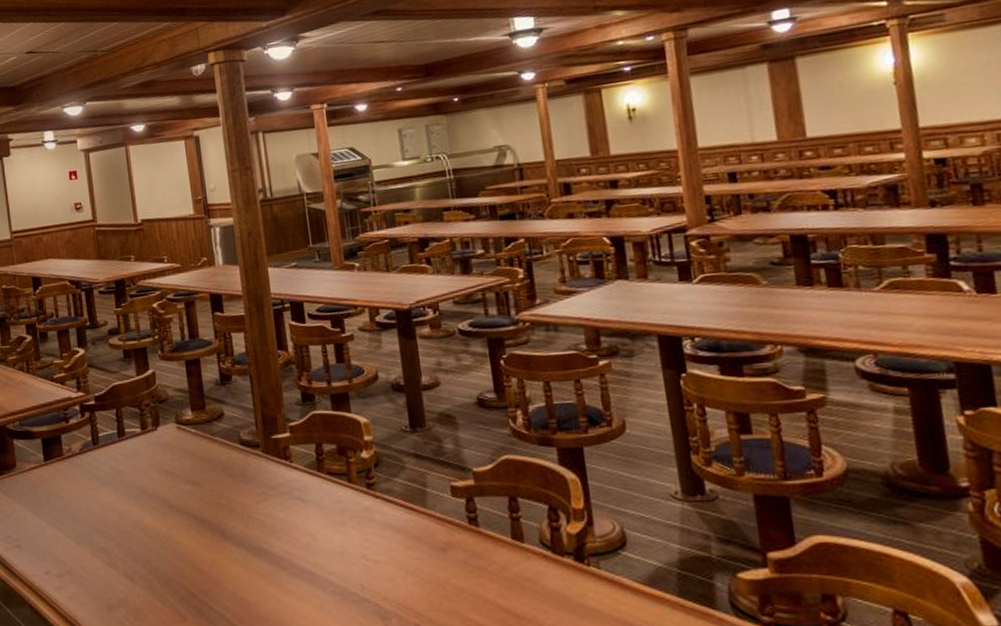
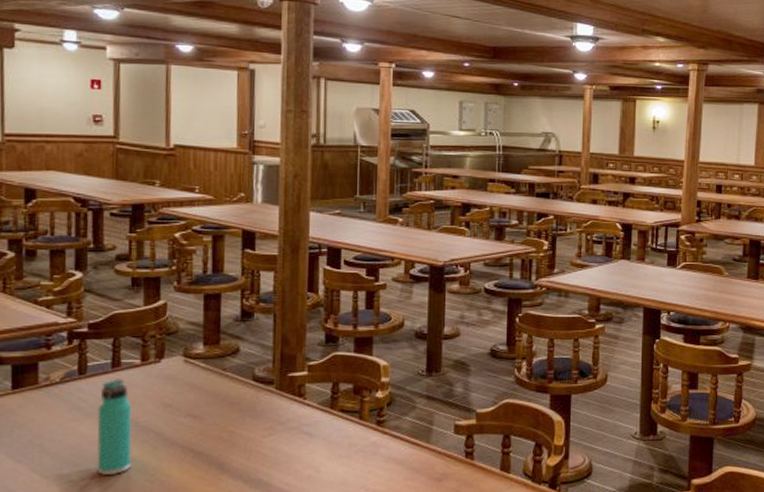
thermos bottle: none [112,448,147,543] -> present [96,379,133,476]

